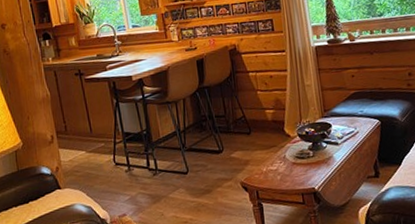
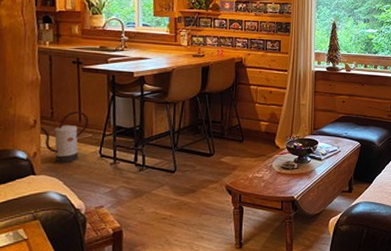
watering can: none [58,121,99,176] -> present [41,110,89,163]

